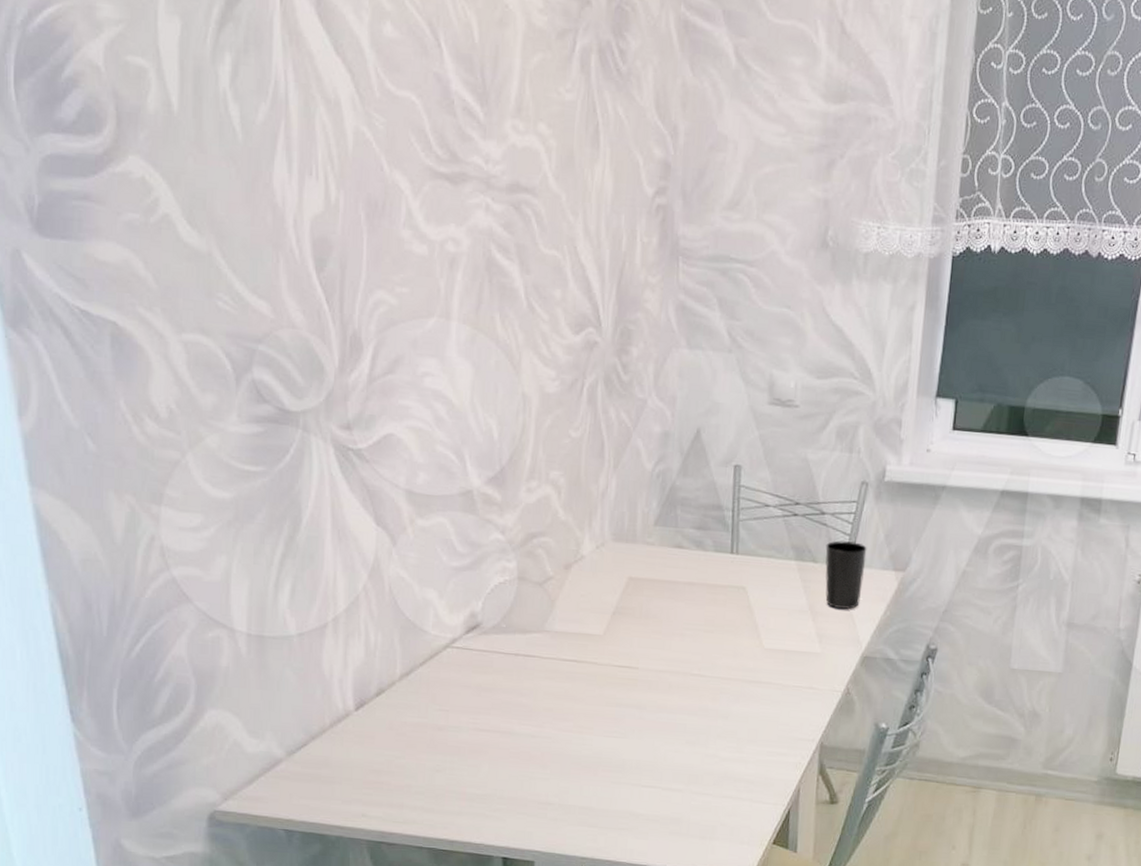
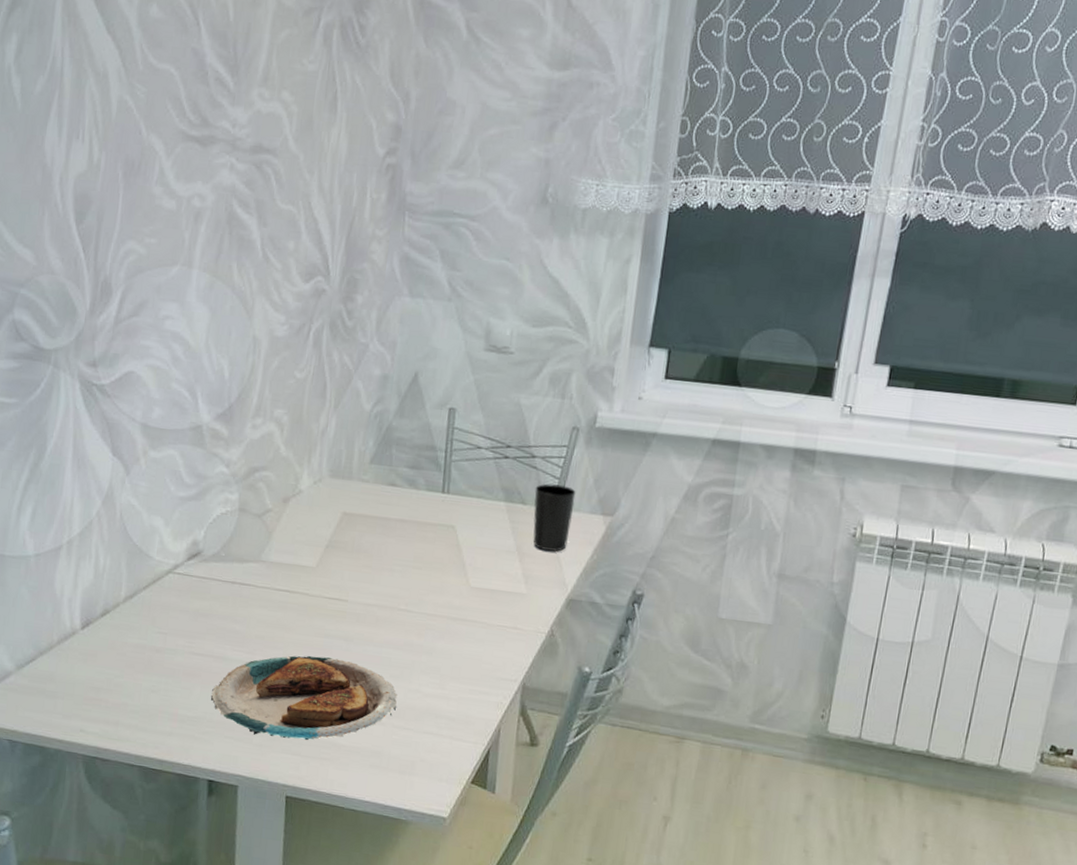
plate: none [499,725,694,811] -> present [210,655,398,740]

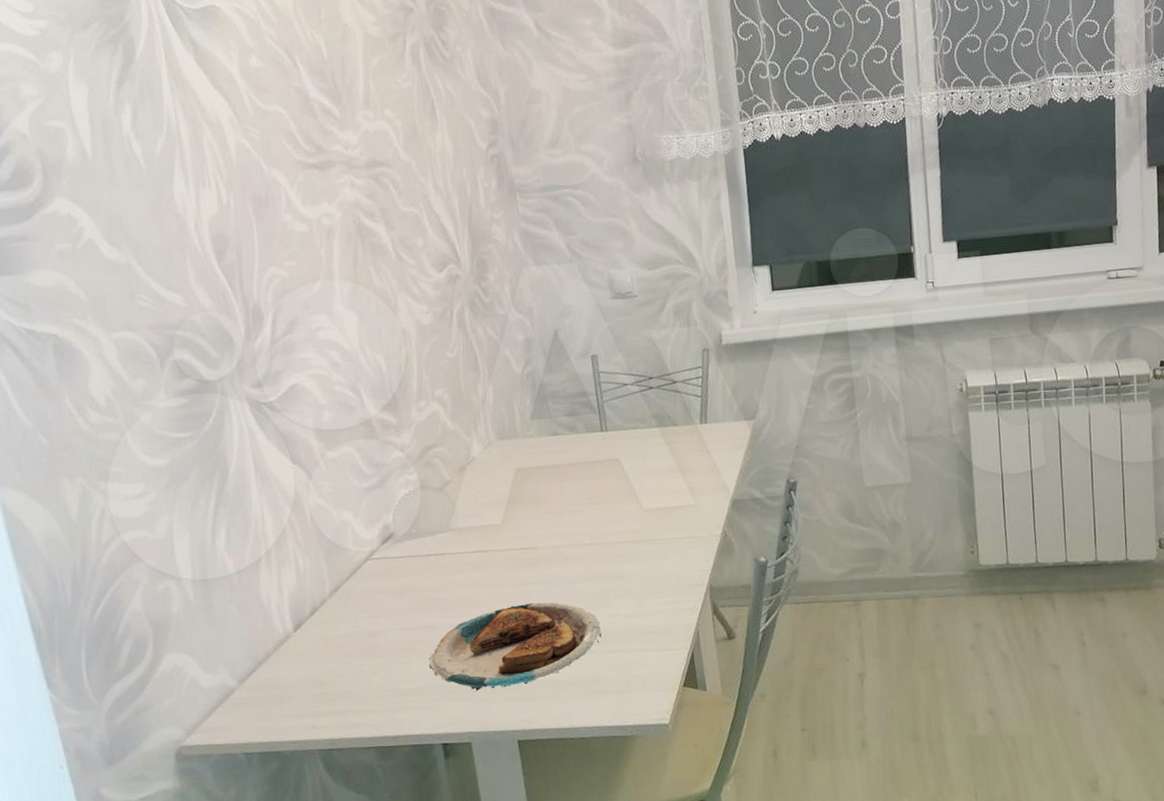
cup: present [533,483,576,552] -> none [682,401,721,463]

